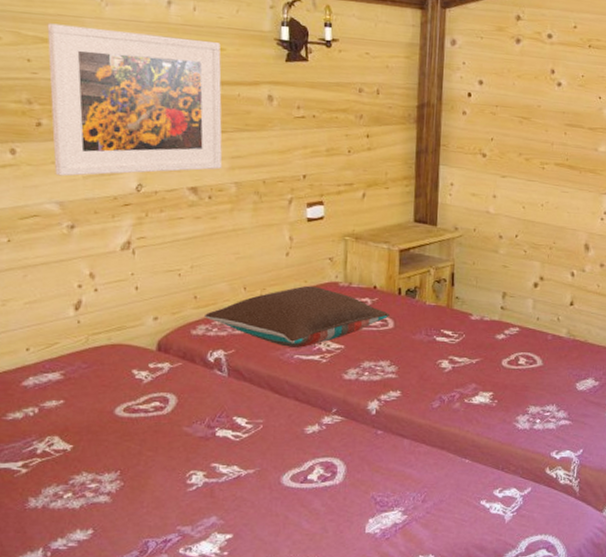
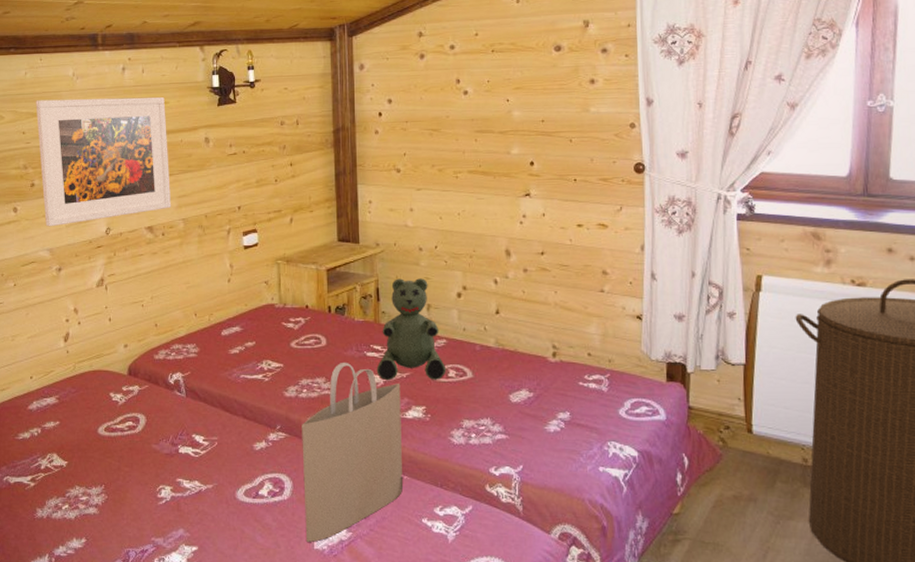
pillow: present [205,285,390,348] -> none [164,309,322,368]
tote bag: none [357,345,469,526] -> present [302,362,402,542]
teddy bear: none [445,264,517,367] -> present [376,278,447,380]

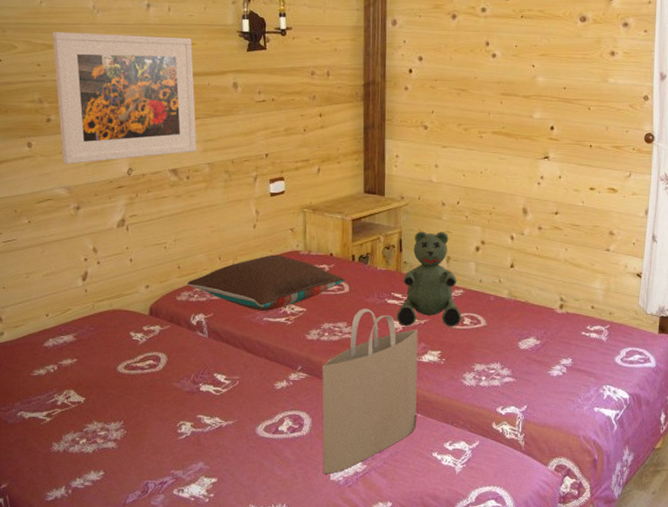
pillow: none [164,309,322,368] -> present [187,254,345,311]

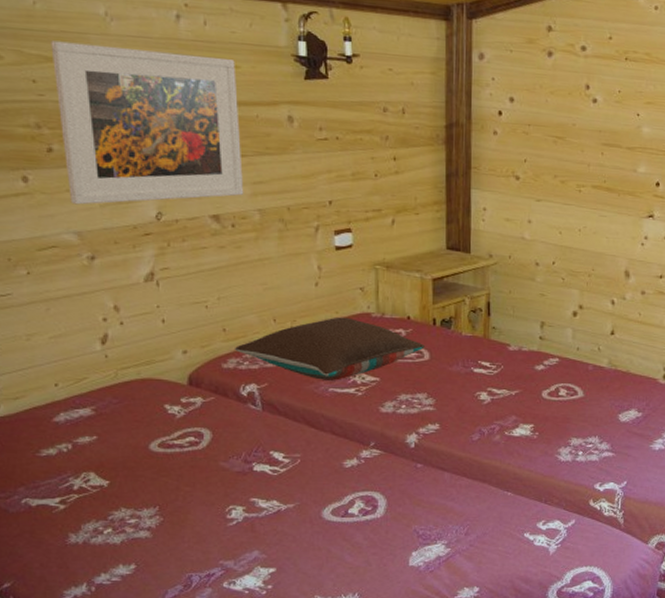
tote bag: present [322,308,418,474] -> none [398,377,509,559]
teddy bear: present [396,231,462,327] -> none [483,293,557,398]

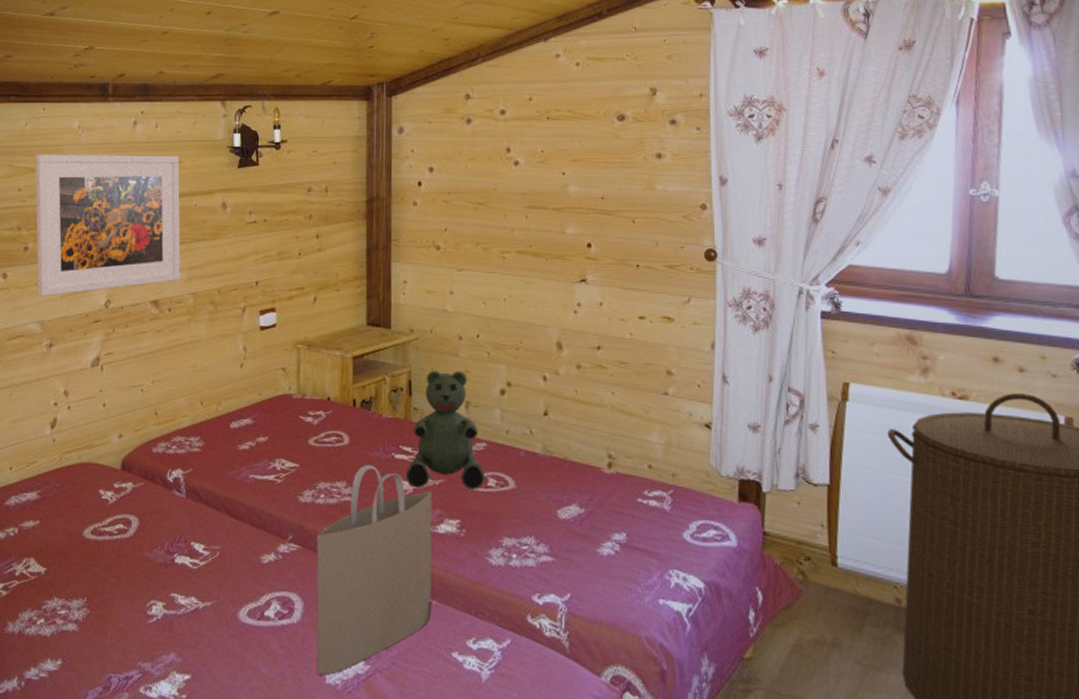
pillow: present [235,317,425,381] -> none [165,398,344,466]
tote bag: none [398,377,509,559] -> present [316,464,432,675]
teddy bear: none [483,293,557,398] -> present [405,370,486,490]

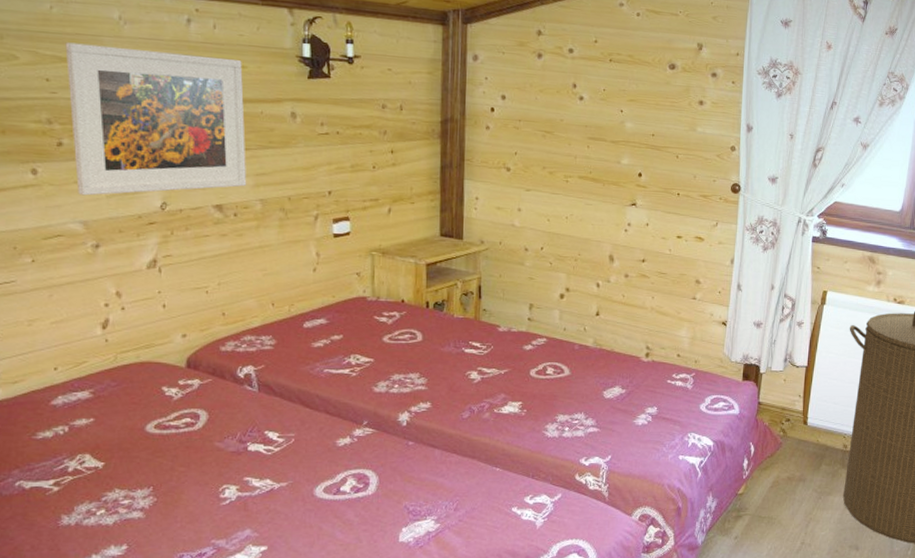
tote bag: present [316,464,432,675] -> none [390,357,498,535]
teddy bear: present [405,370,486,490] -> none [474,277,545,377]

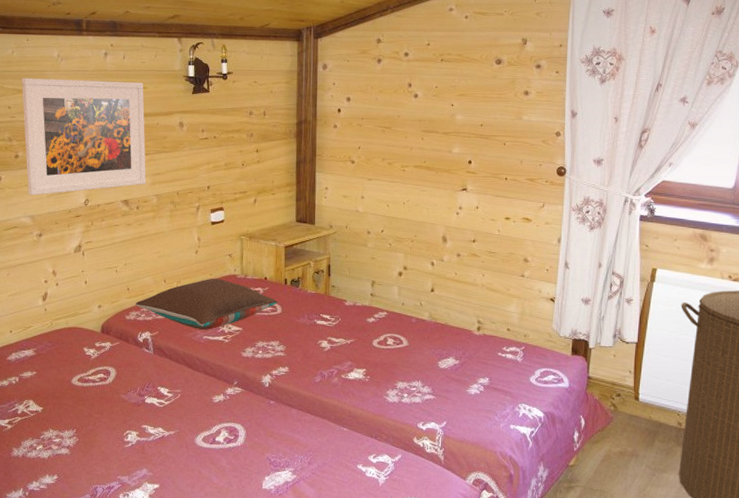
pillow: none [234,300,418,362] -> present [135,278,278,330]

